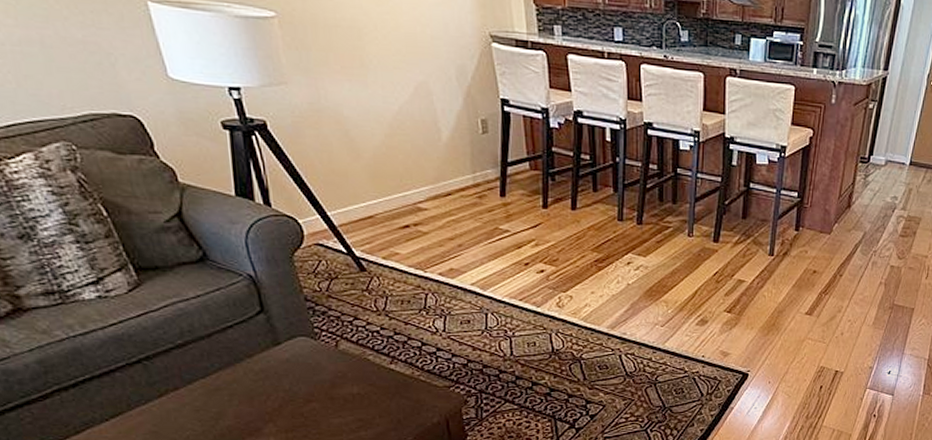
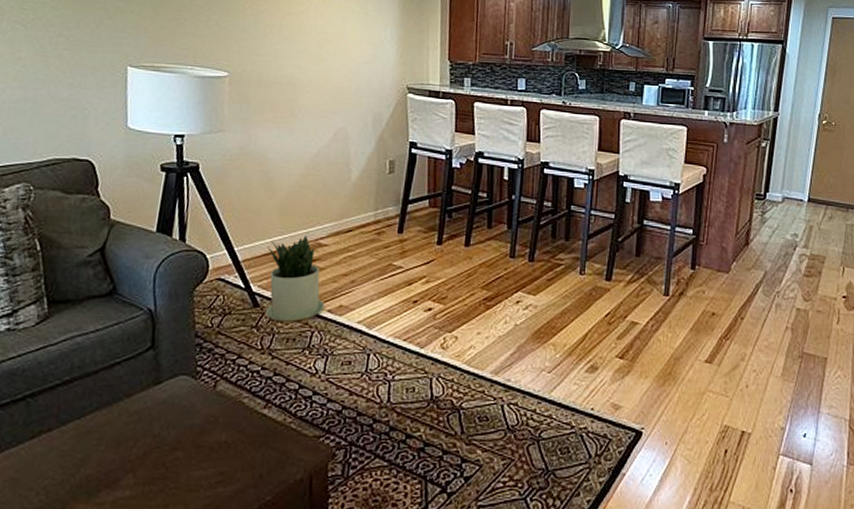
planter: none [362,198,435,285] -> present [265,235,325,322]

